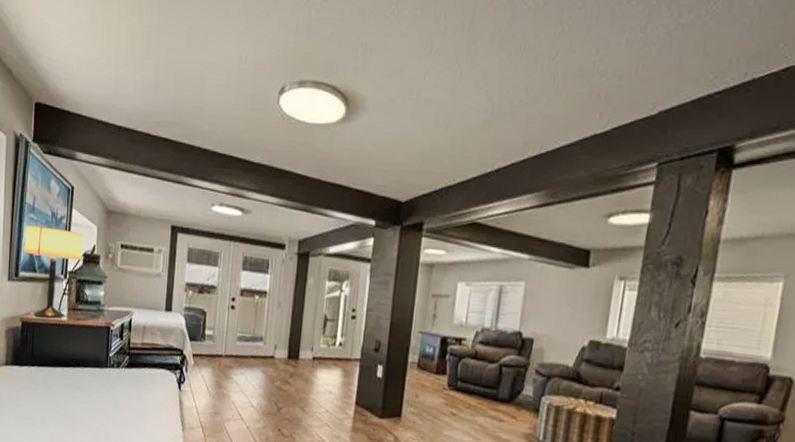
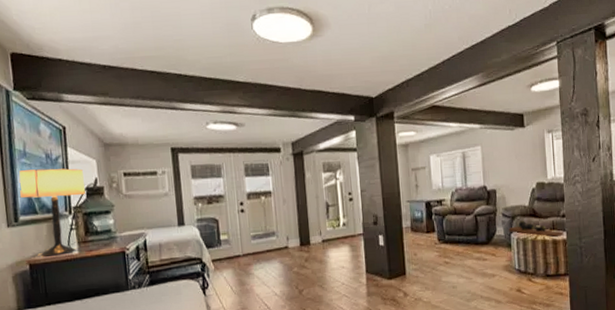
decorative tray: none [540,382,613,413] -> present [509,220,563,237]

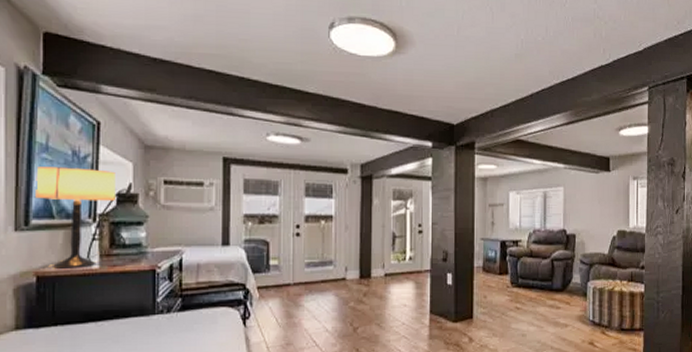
decorative tray: present [509,220,563,237] -> none [586,268,641,288]

